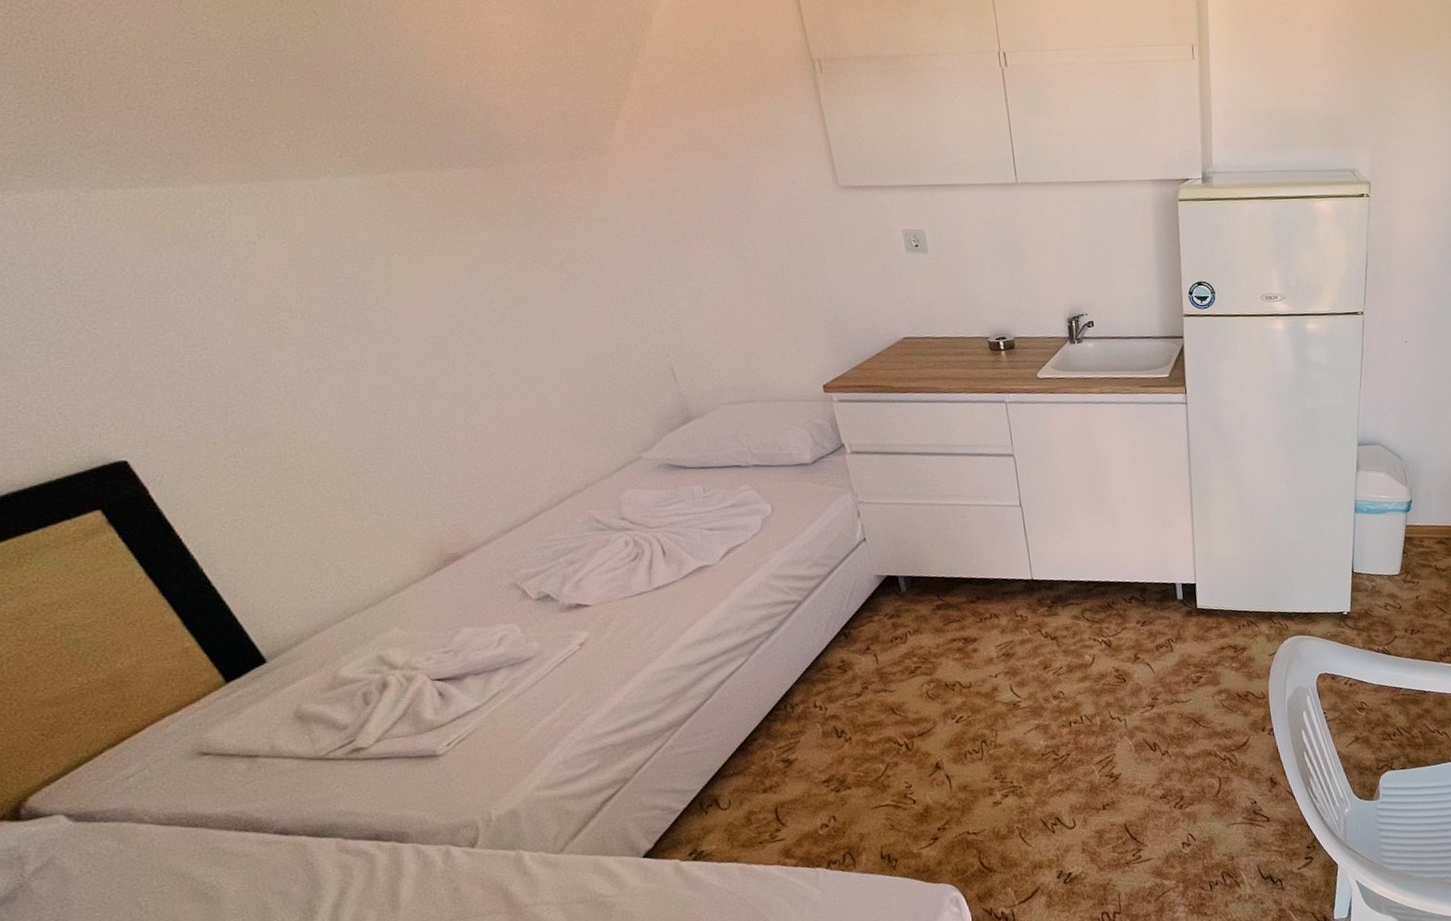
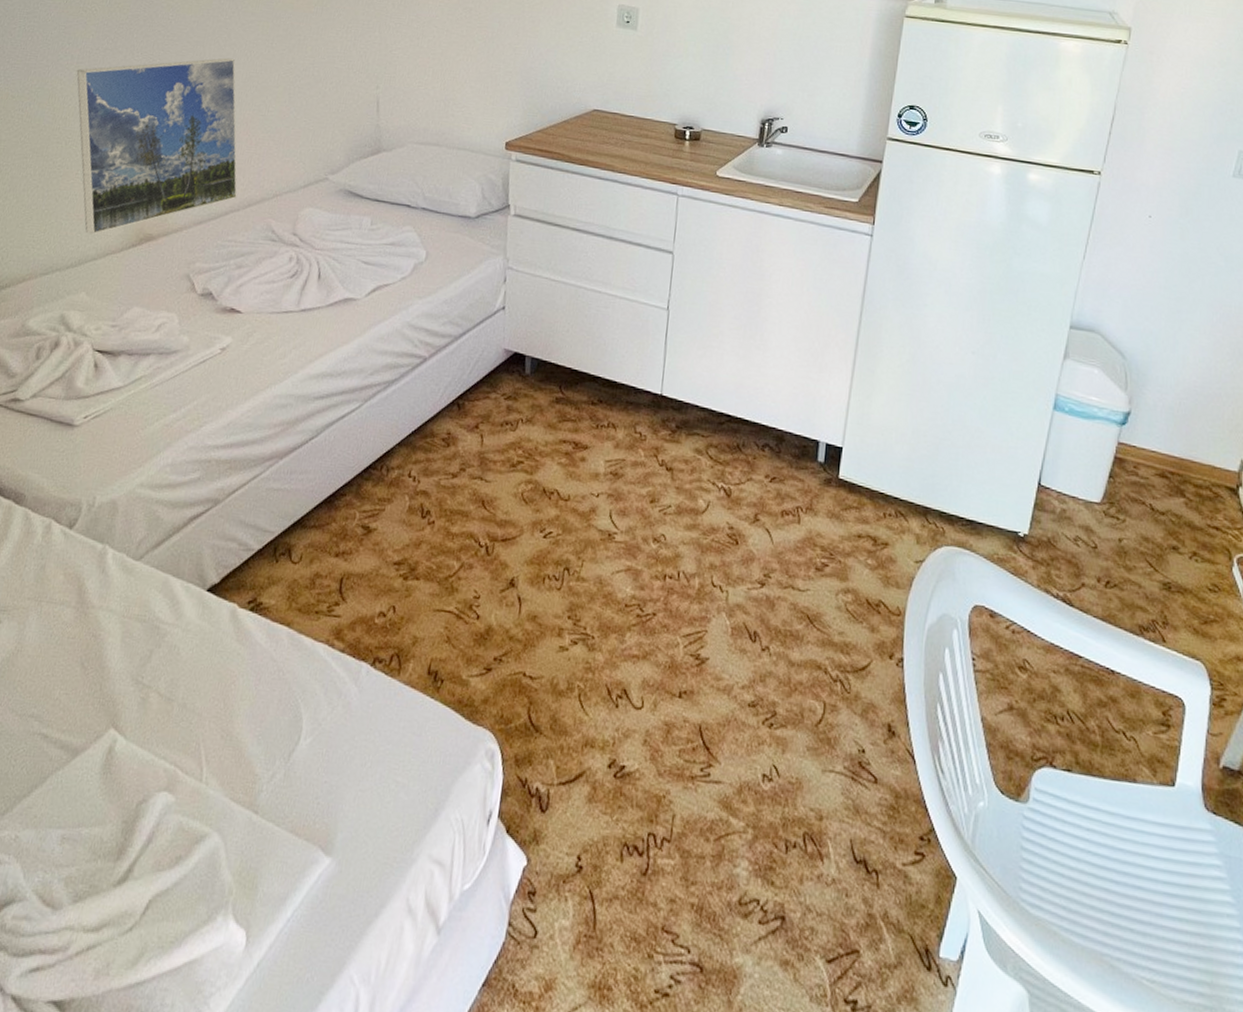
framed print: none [289,353,543,569] -> present [76,57,238,235]

